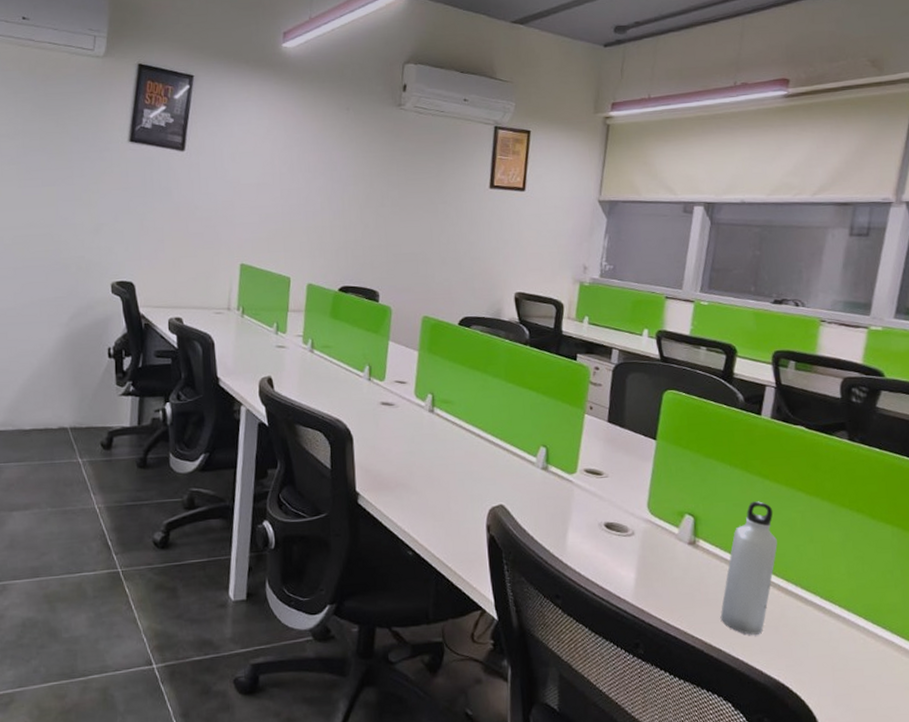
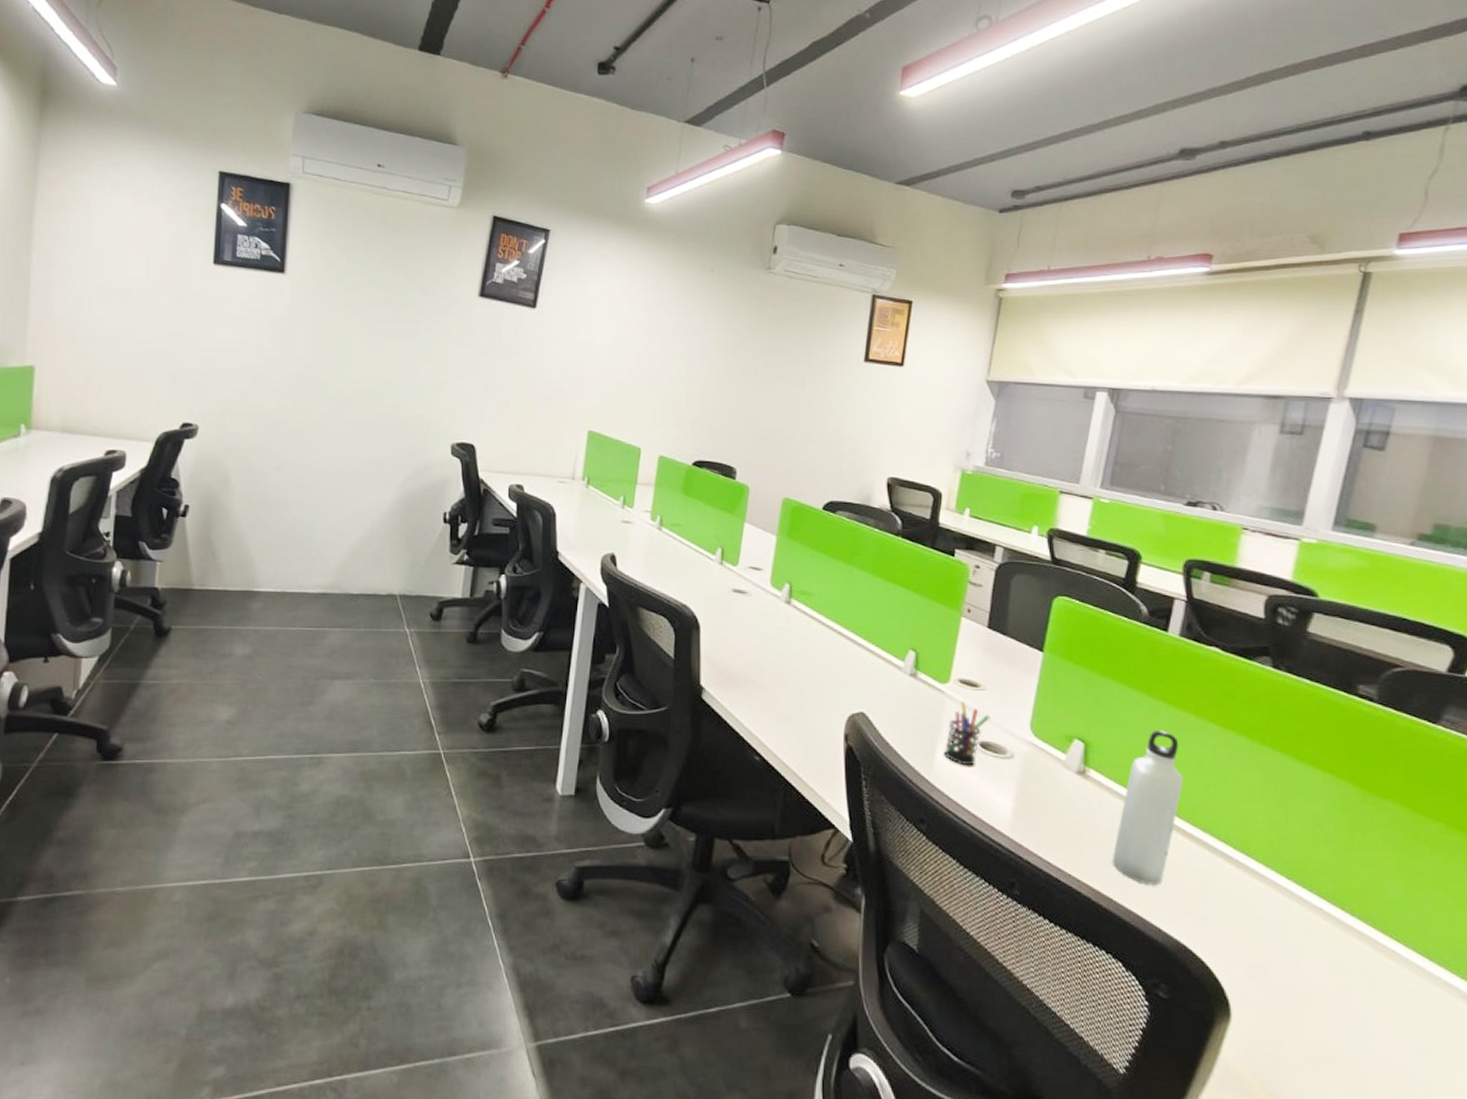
pen holder: none [574,489,613,545] -> present [944,702,990,766]

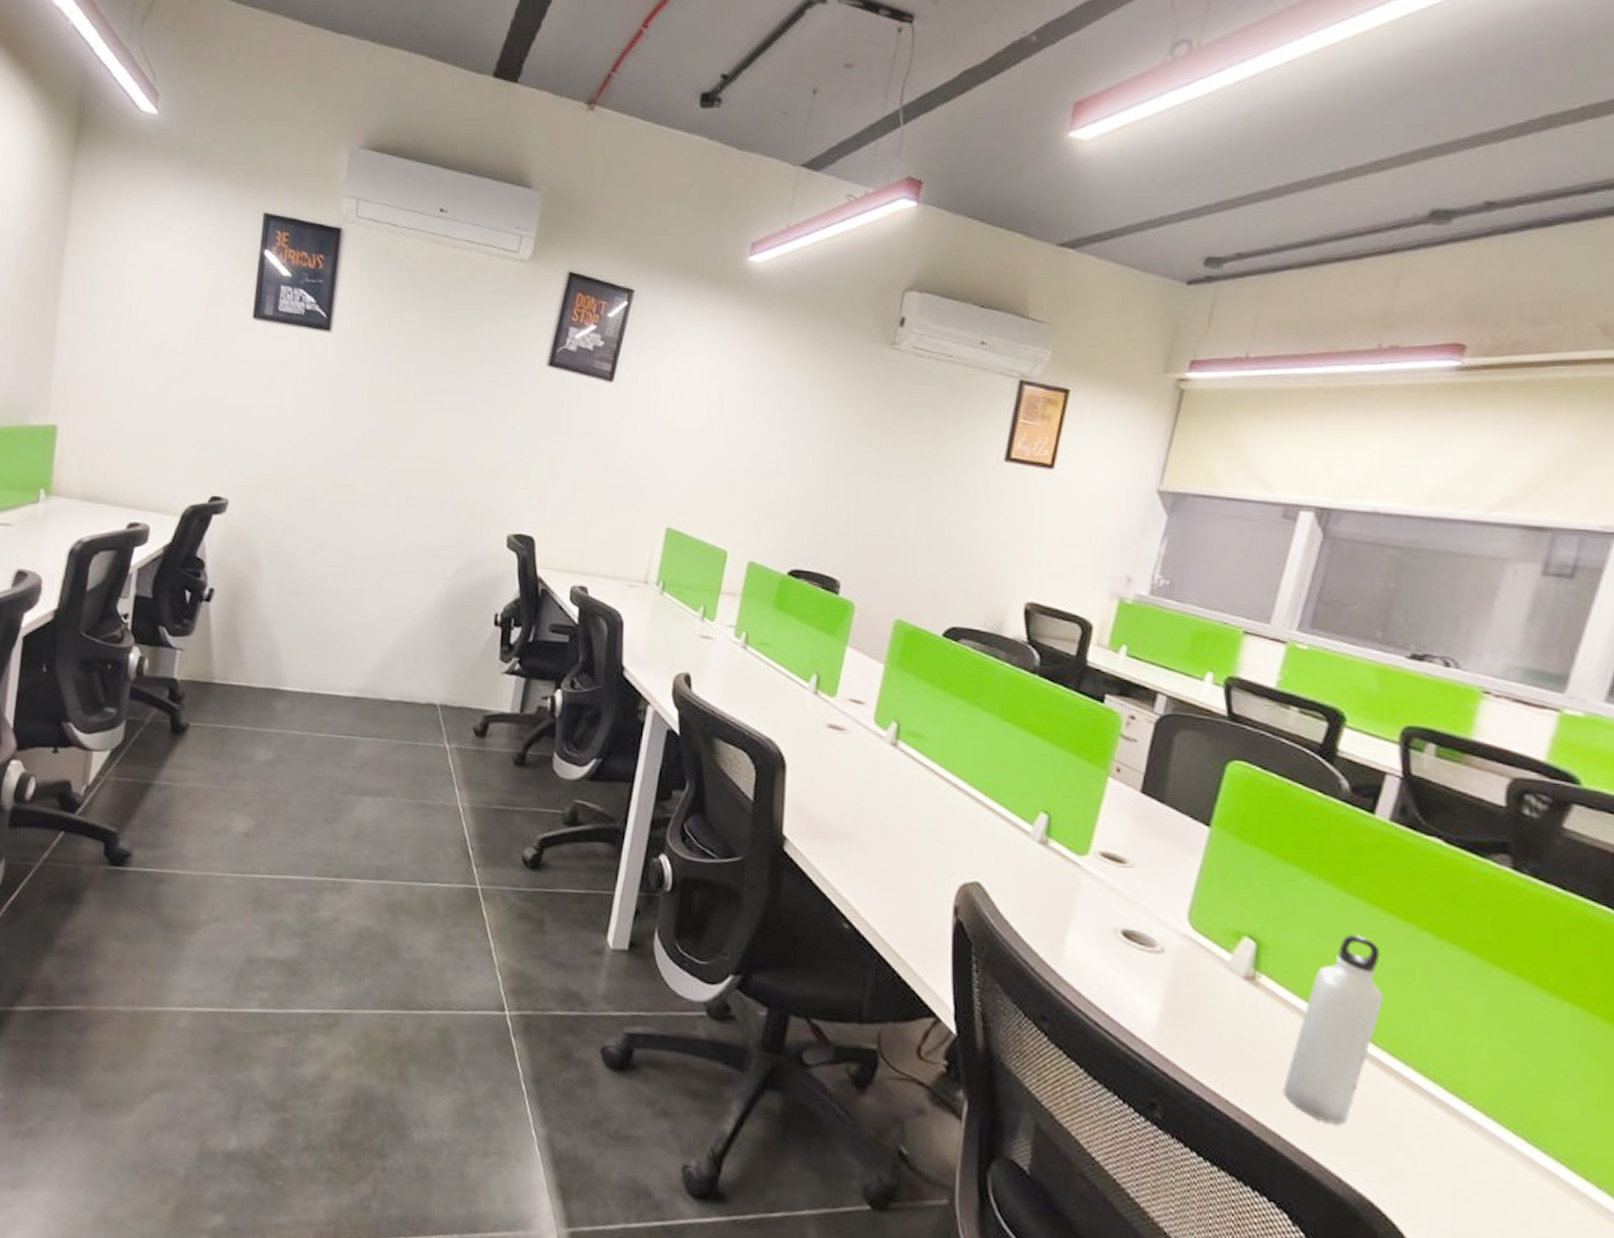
pen holder: present [944,702,990,766] -> none [1076,879,1138,958]

